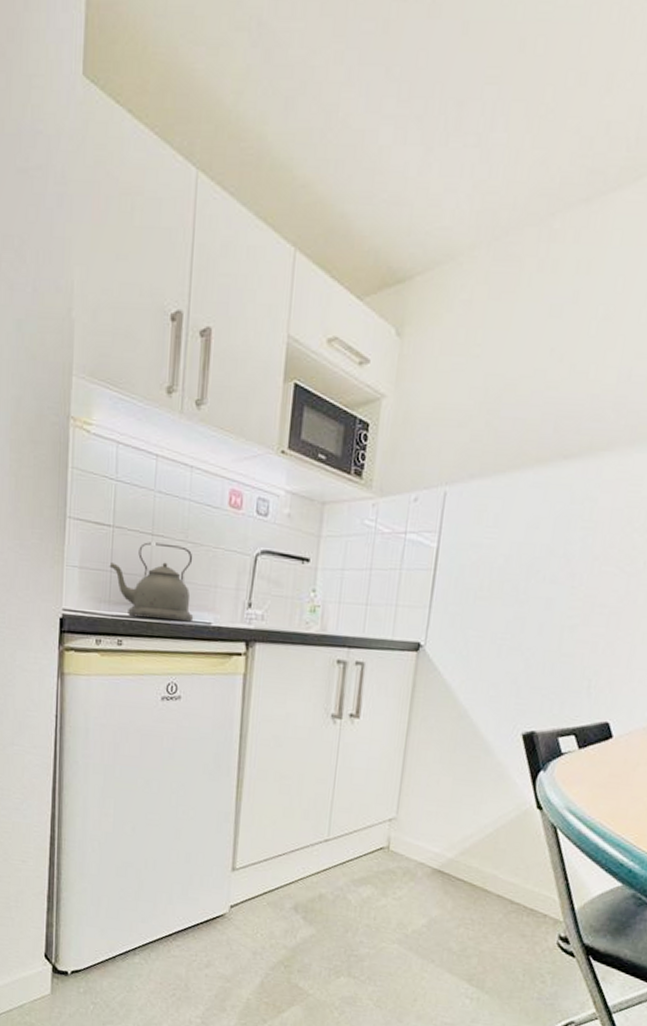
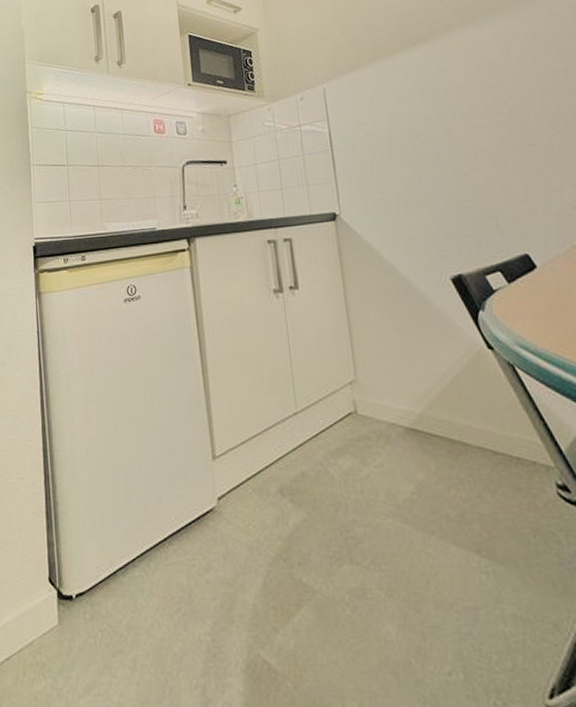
kettle: present [109,542,194,622] -> none [67,170,141,235]

